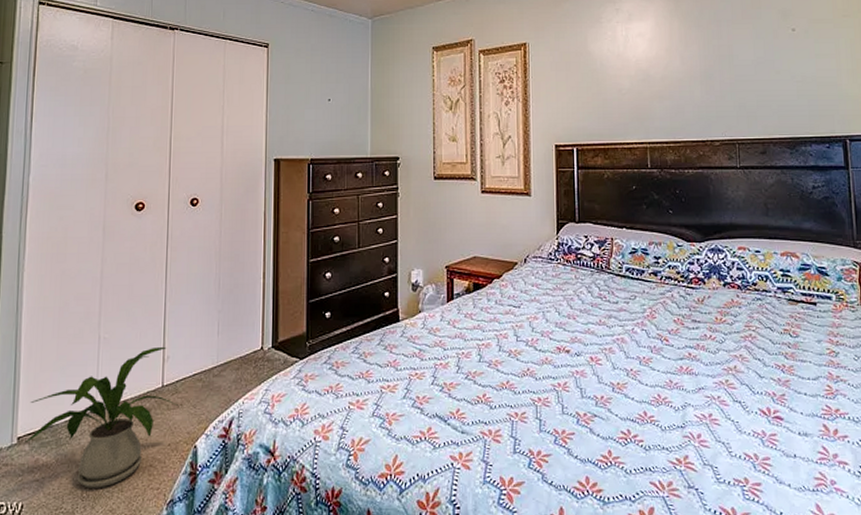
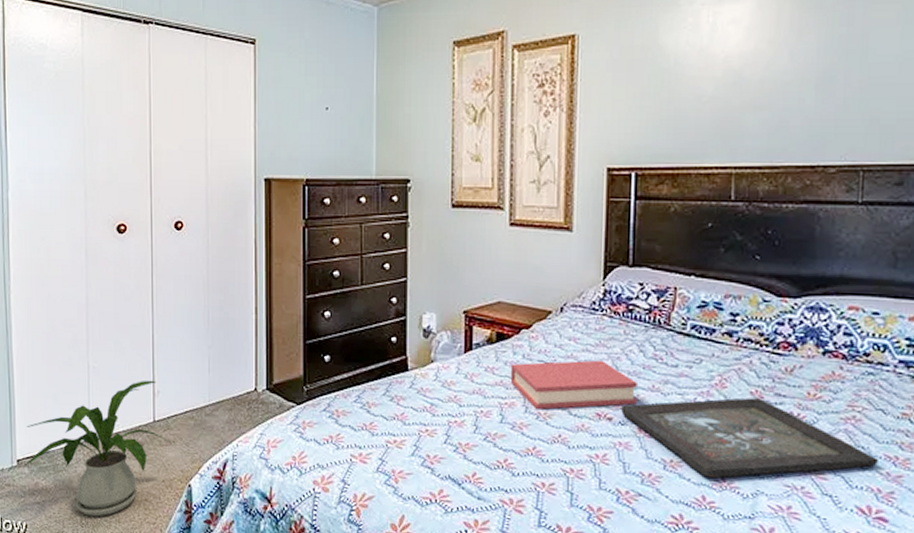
hardback book: none [485,302,588,347] -> present [510,360,637,410]
tray: none [576,325,771,396] -> present [621,397,878,479]

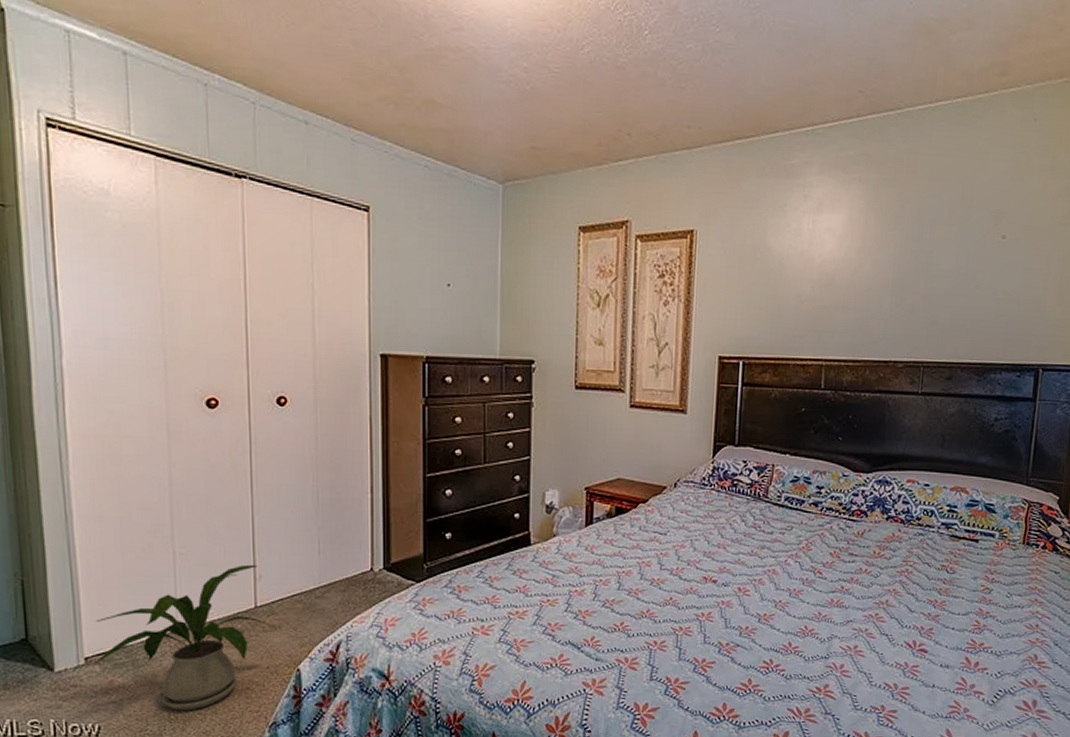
hardback book: present [510,360,637,410] -> none [627,530,739,576]
tray: present [621,397,878,479] -> none [724,558,923,627]

